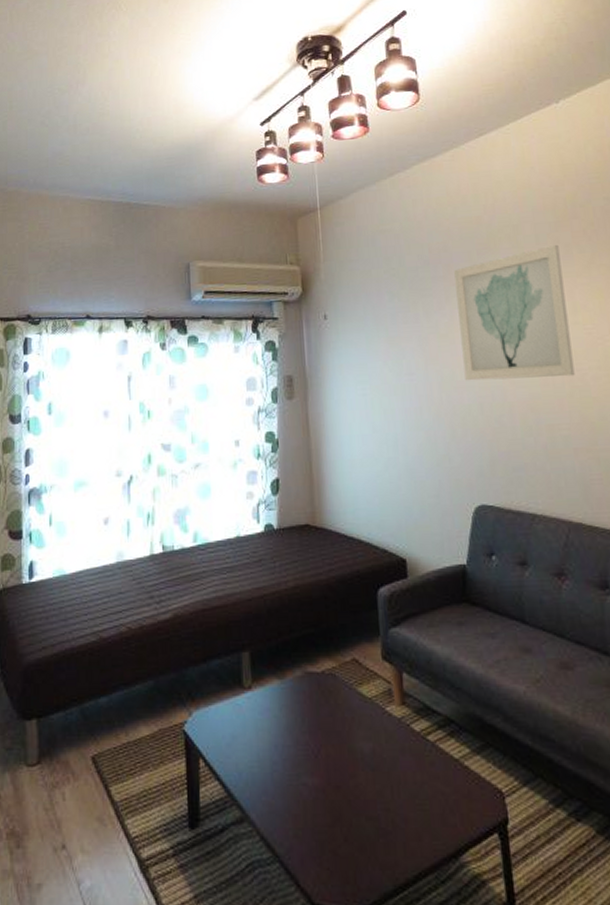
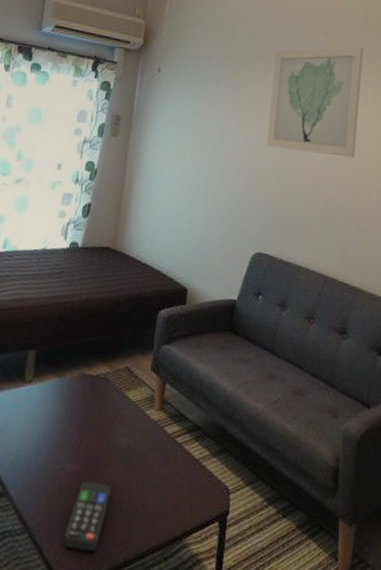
remote control: none [319,796,364,880] -> present [63,481,111,552]

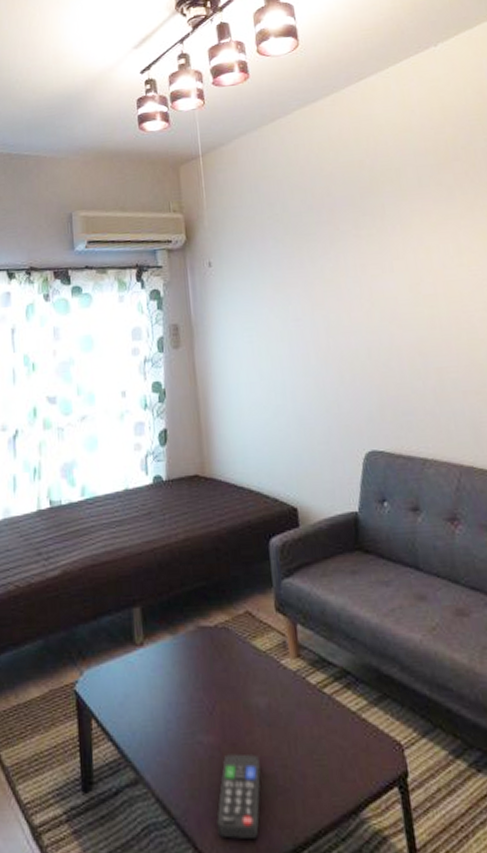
wall art: present [267,46,364,158] -> none [338,186,462,326]

